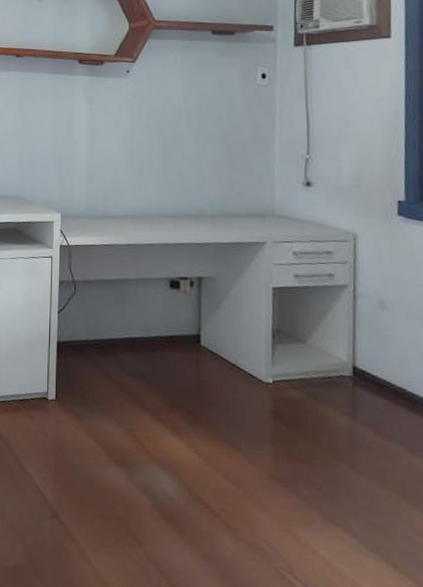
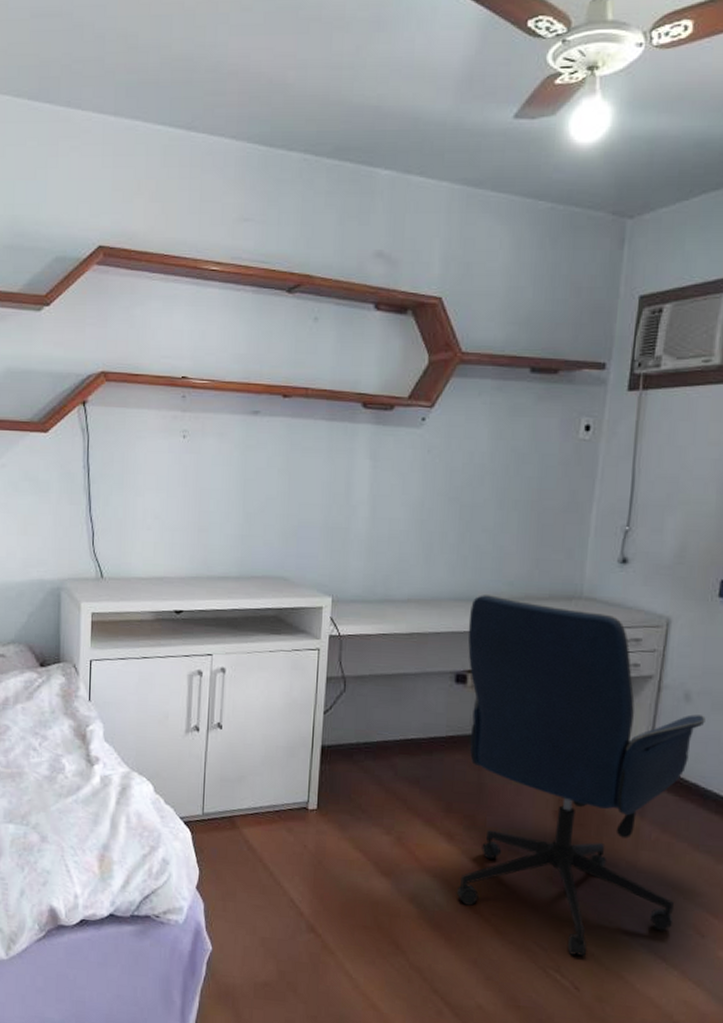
office chair: none [177,212,403,559] -> present [456,595,706,956]

